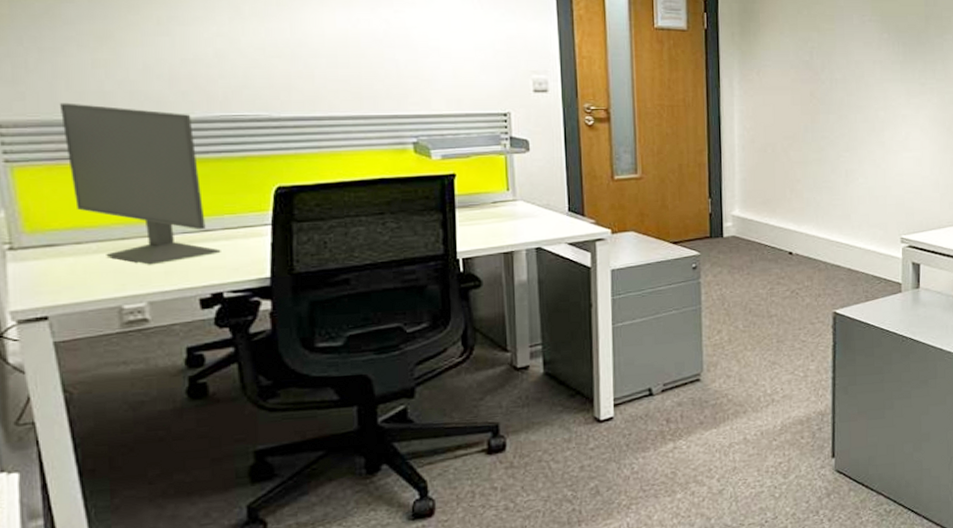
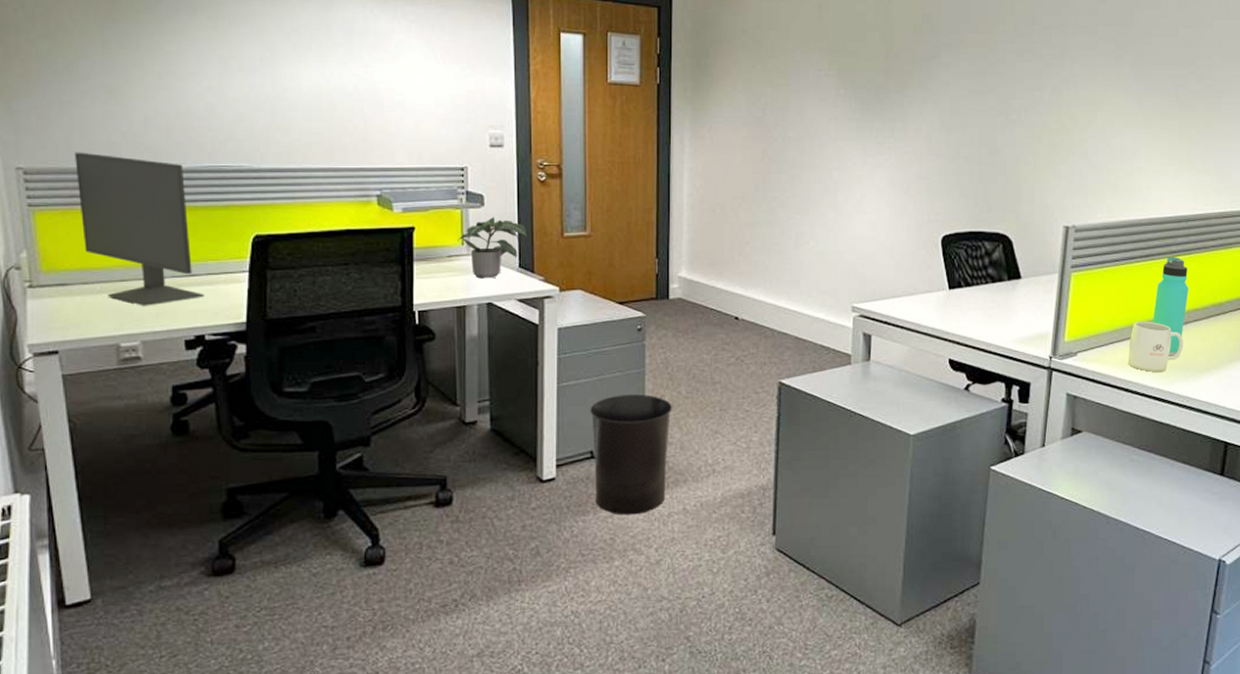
potted plant: none [502,162,576,224] -> present [457,217,527,279]
waste bin: none [647,330,730,449] -> present [590,394,672,515]

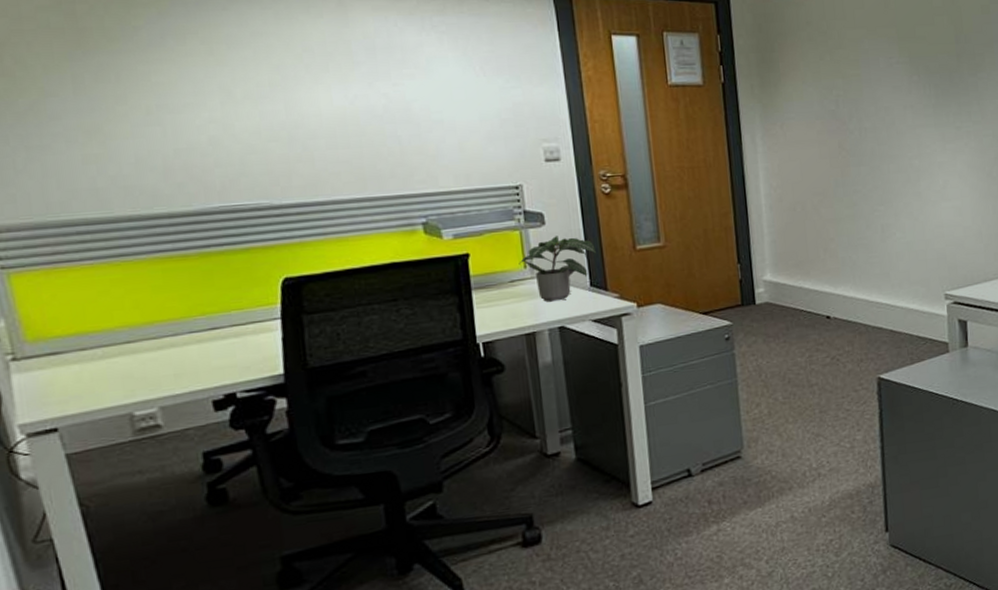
computer monitor: present [75,152,204,306] -> none [53,202,231,369]
waste bin: present [590,394,672,515] -> none [682,404,771,531]

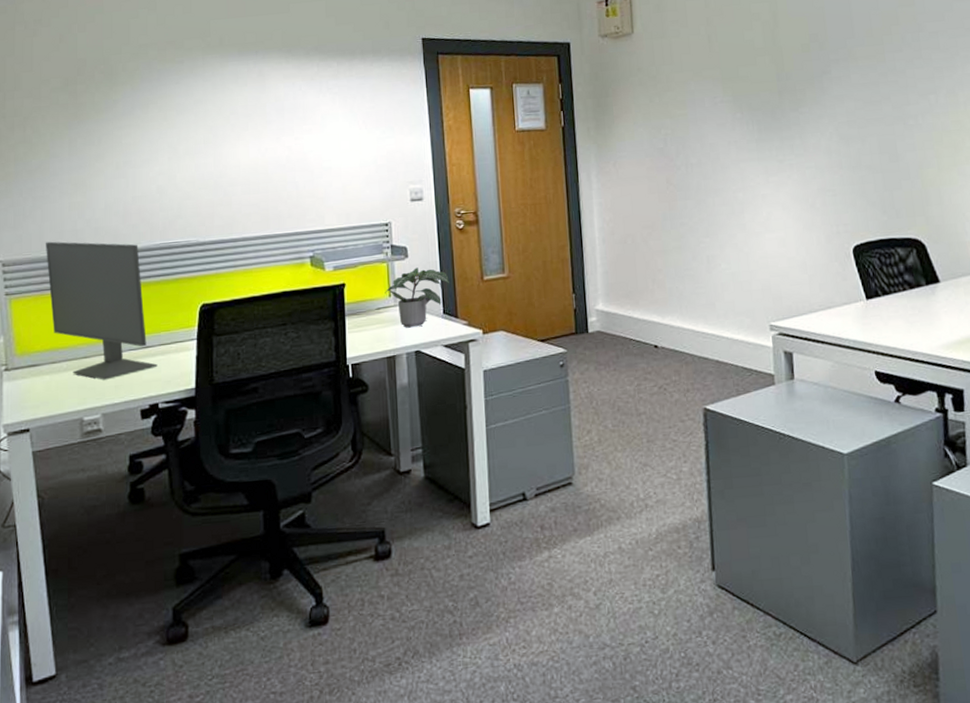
computer monitor: none [53,202,231,369] -> present [46,241,158,380]

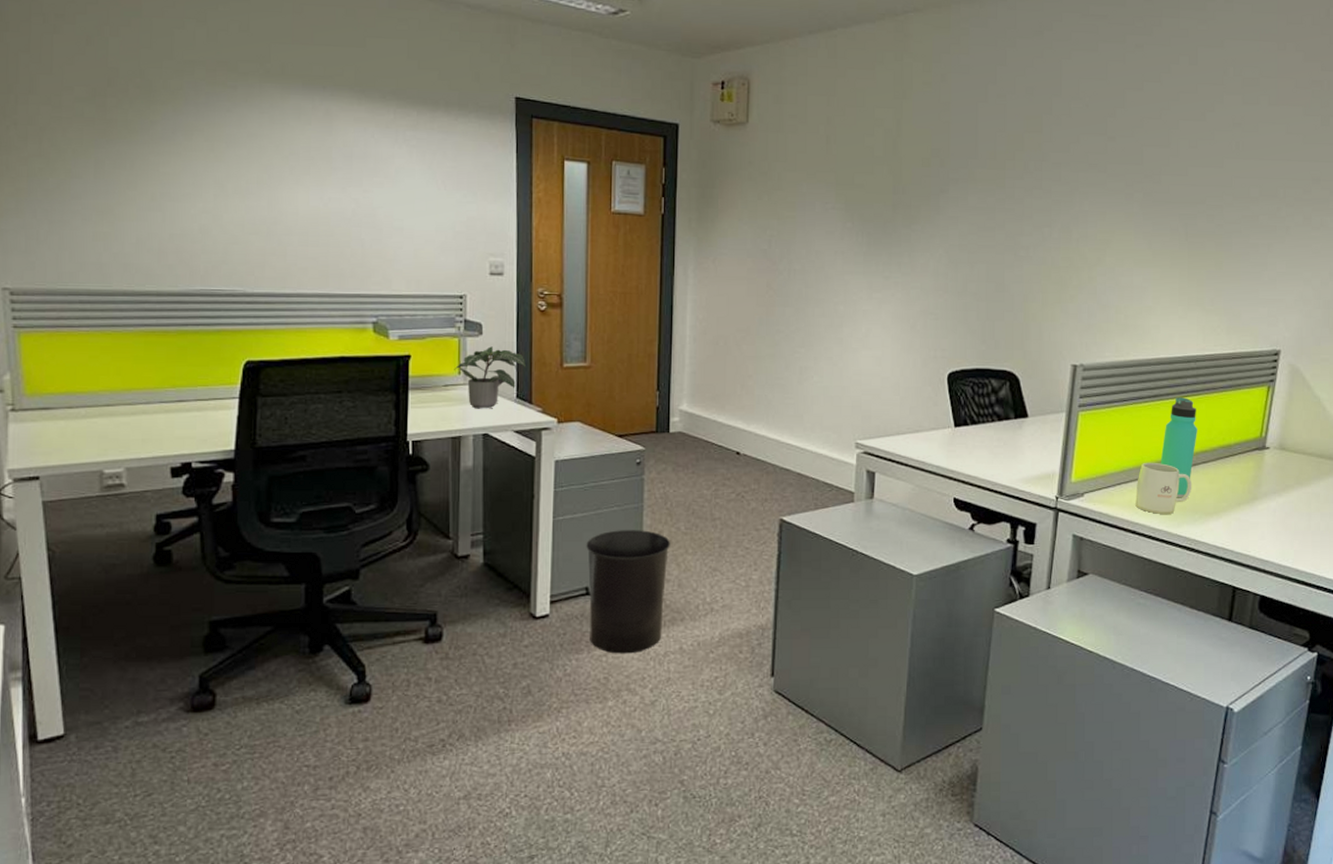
computer monitor: present [46,241,158,380] -> none [63,273,192,432]
waste bin: none [519,431,600,558] -> present [586,530,670,654]

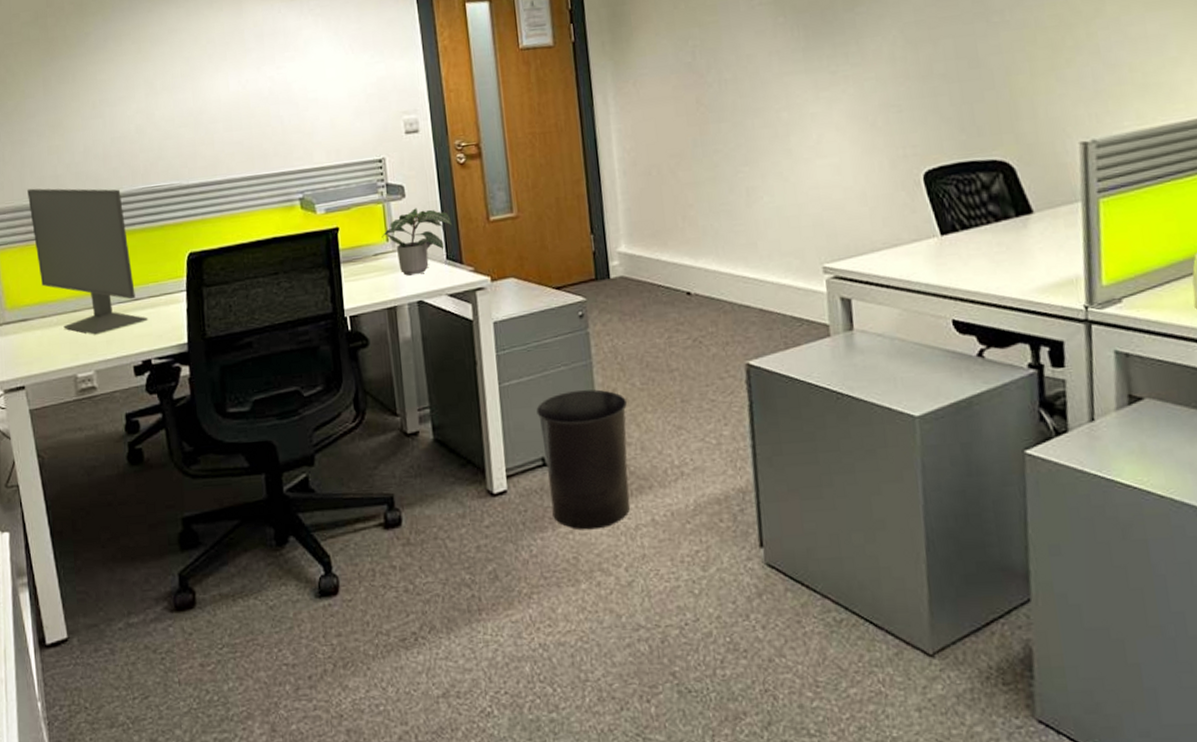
computer monitor: none [63,273,192,432] -> present [27,188,148,335]

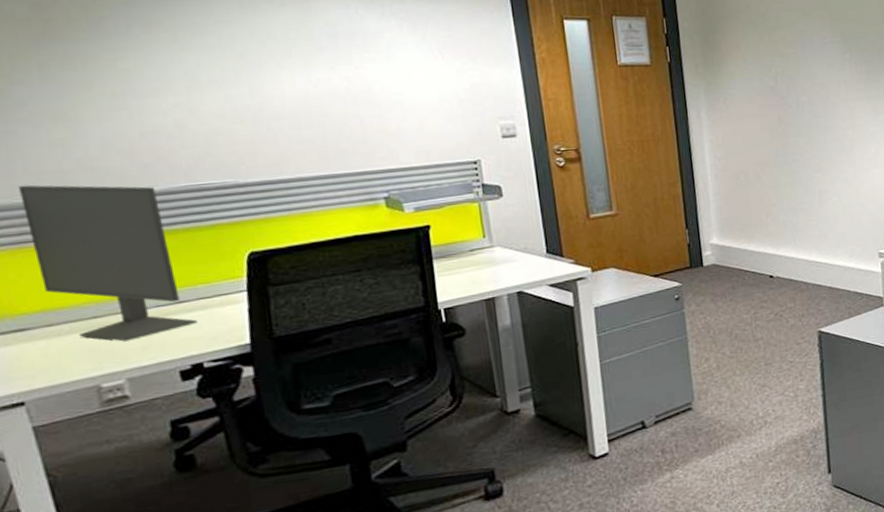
potted plant: present [382,208,452,276] -> none [478,207,552,269]
waste bin: present [536,389,630,530] -> none [636,359,721,478]

